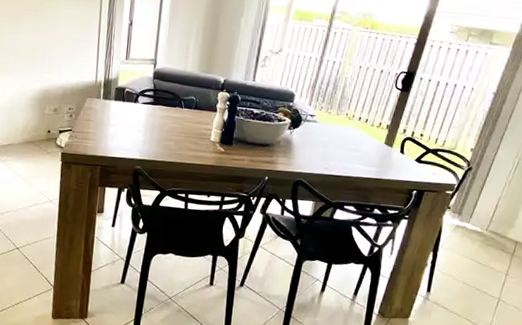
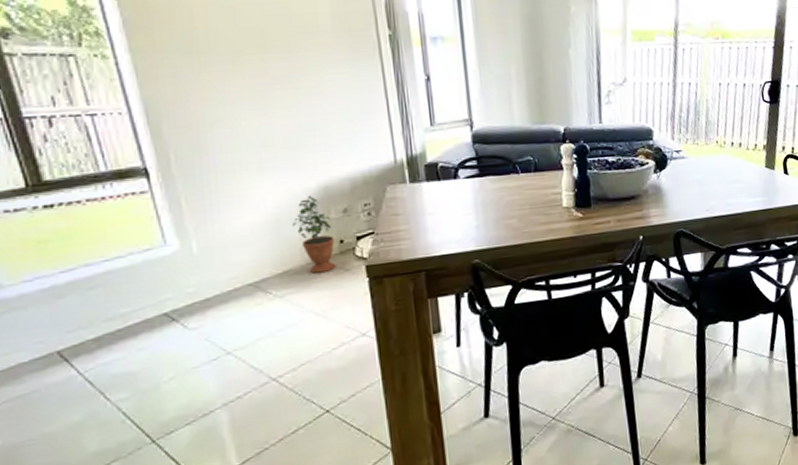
potted plant: none [19,94,45,151] -> present [292,195,336,273]

